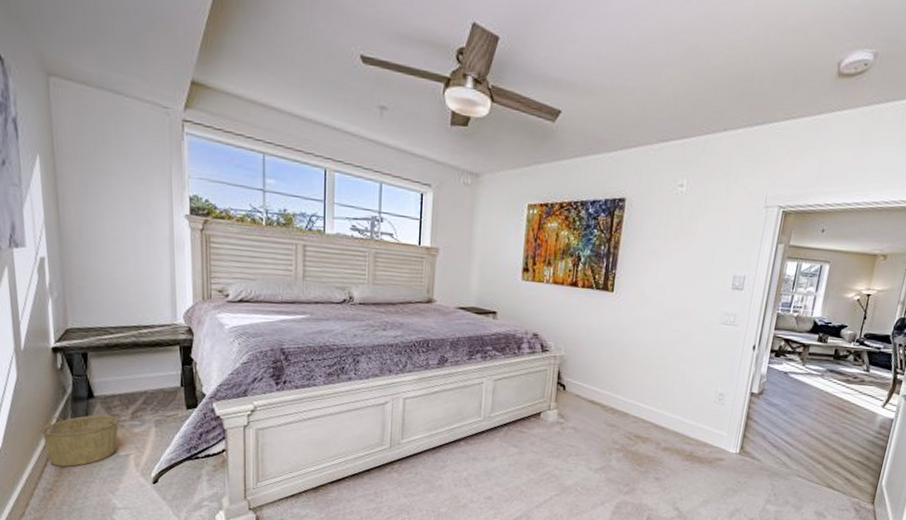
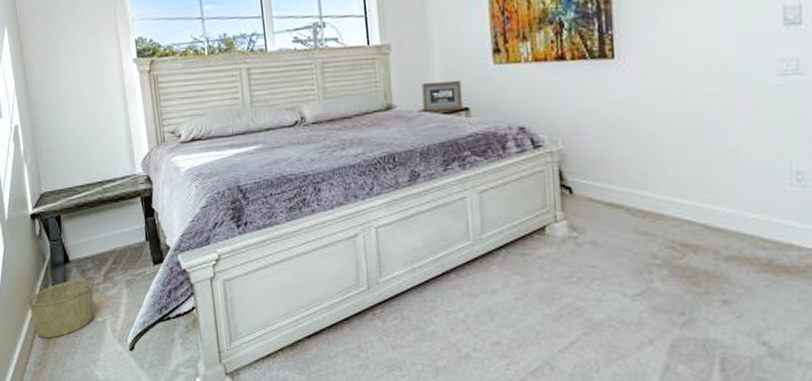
picture frame: none [459,285,494,313] -> present [421,79,463,112]

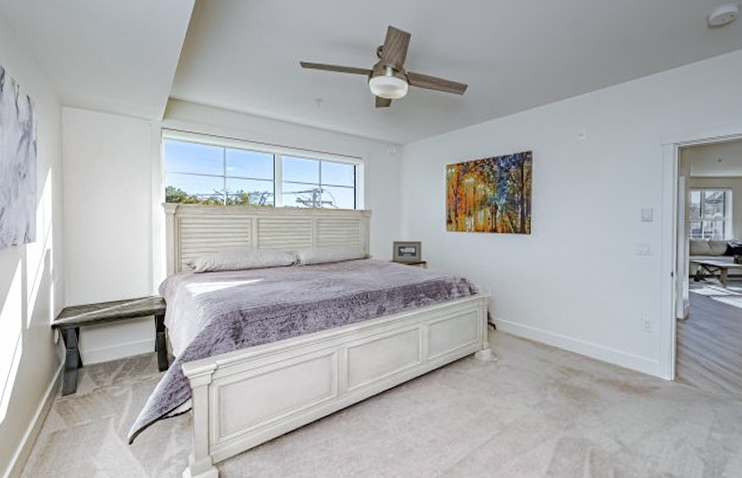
basket: present [28,280,94,339] -> none [39,383,103,433]

